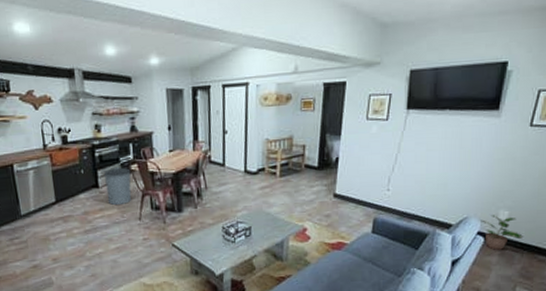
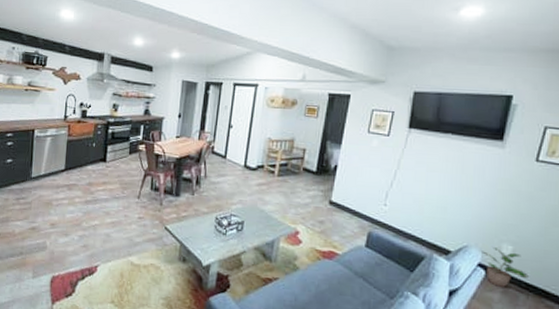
trash can: present [104,167,132,205] -> none [112,145,138,181]

